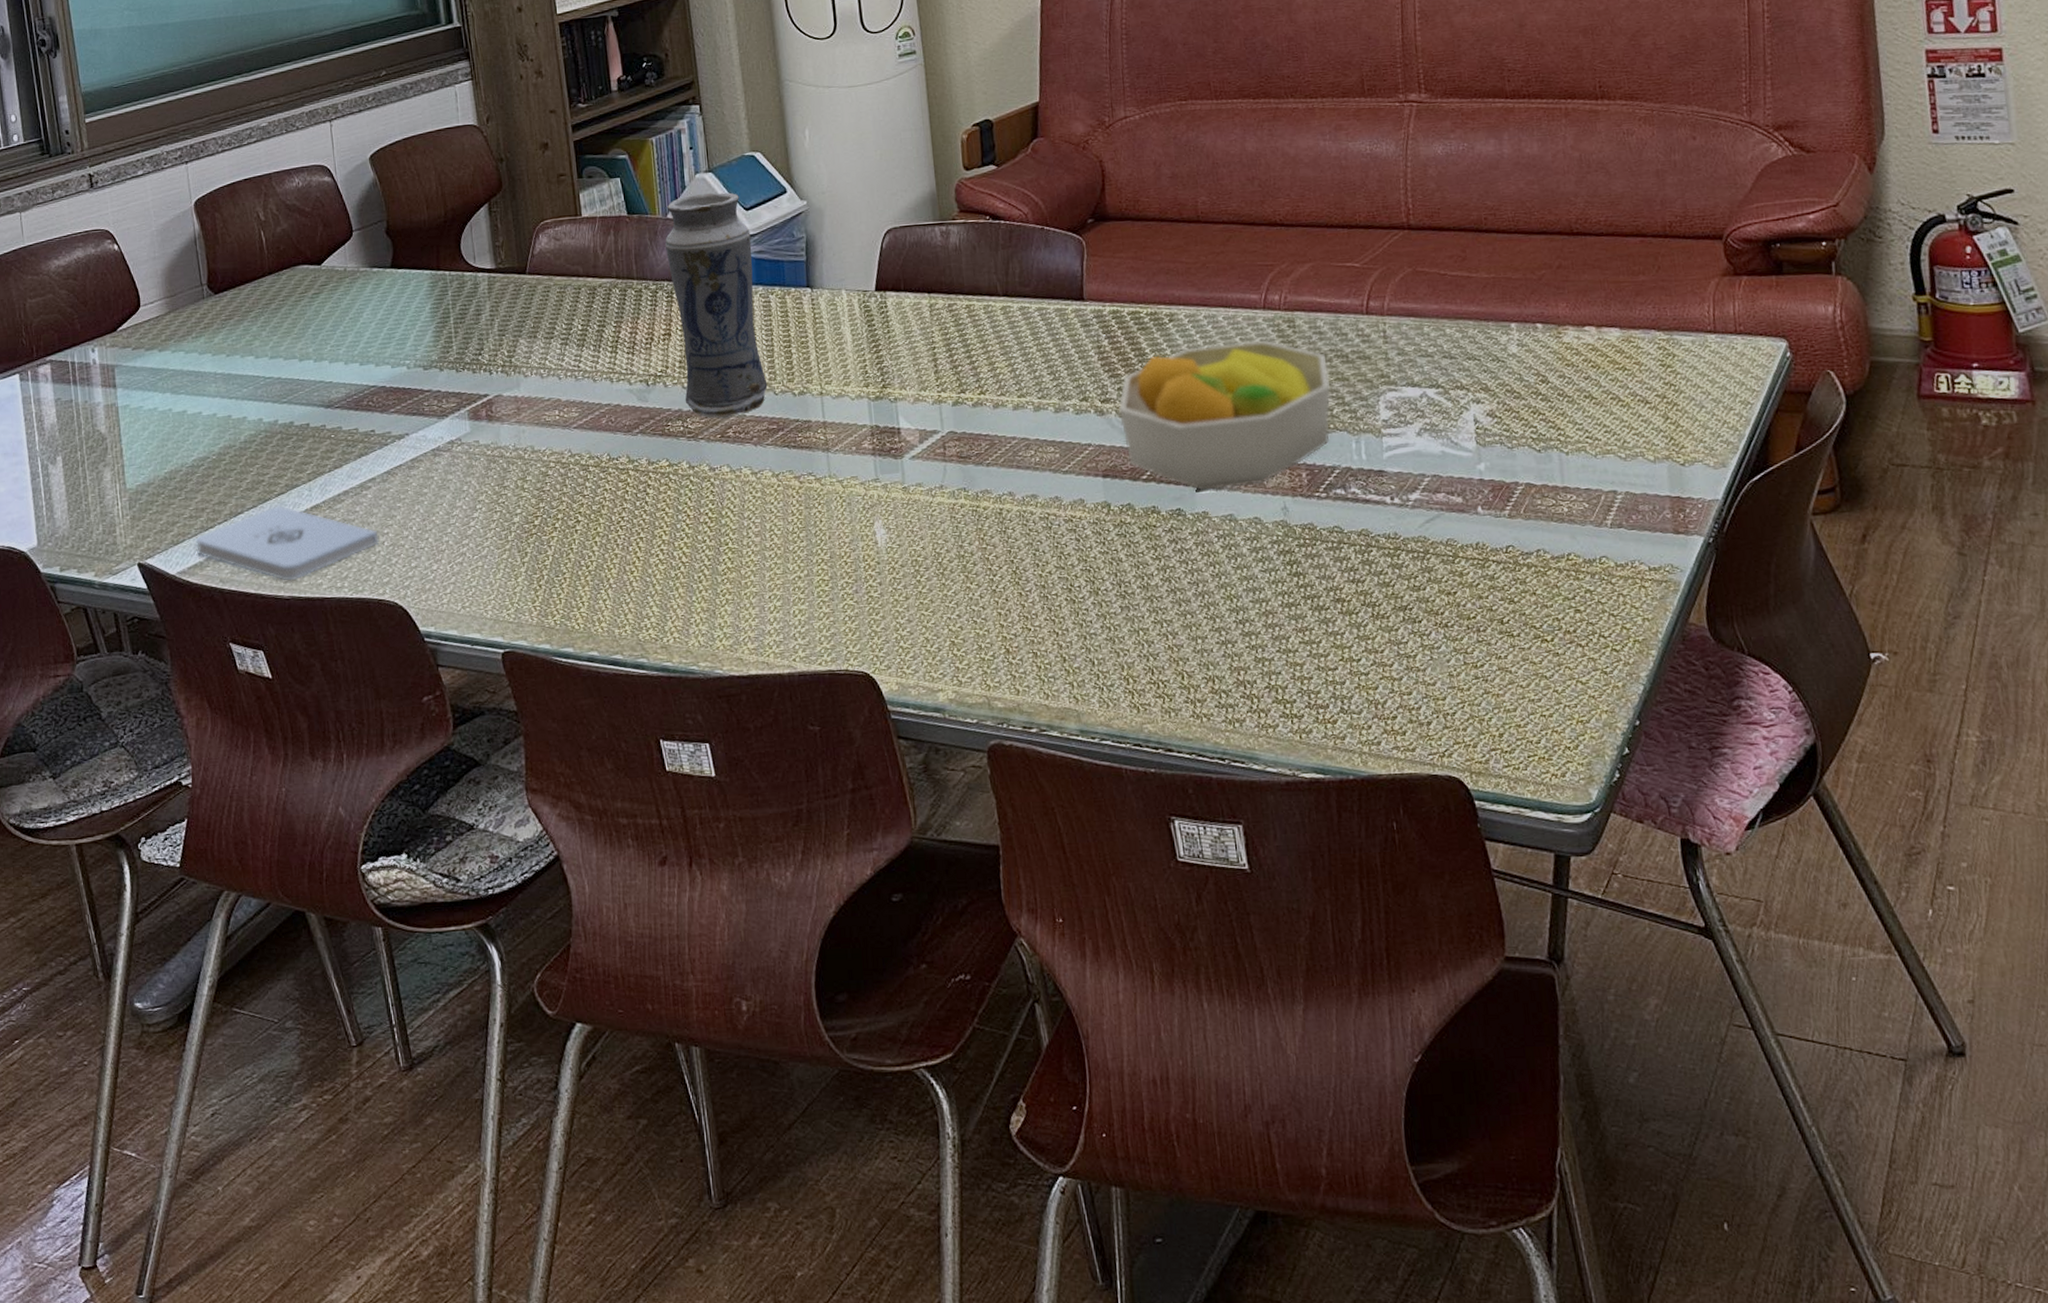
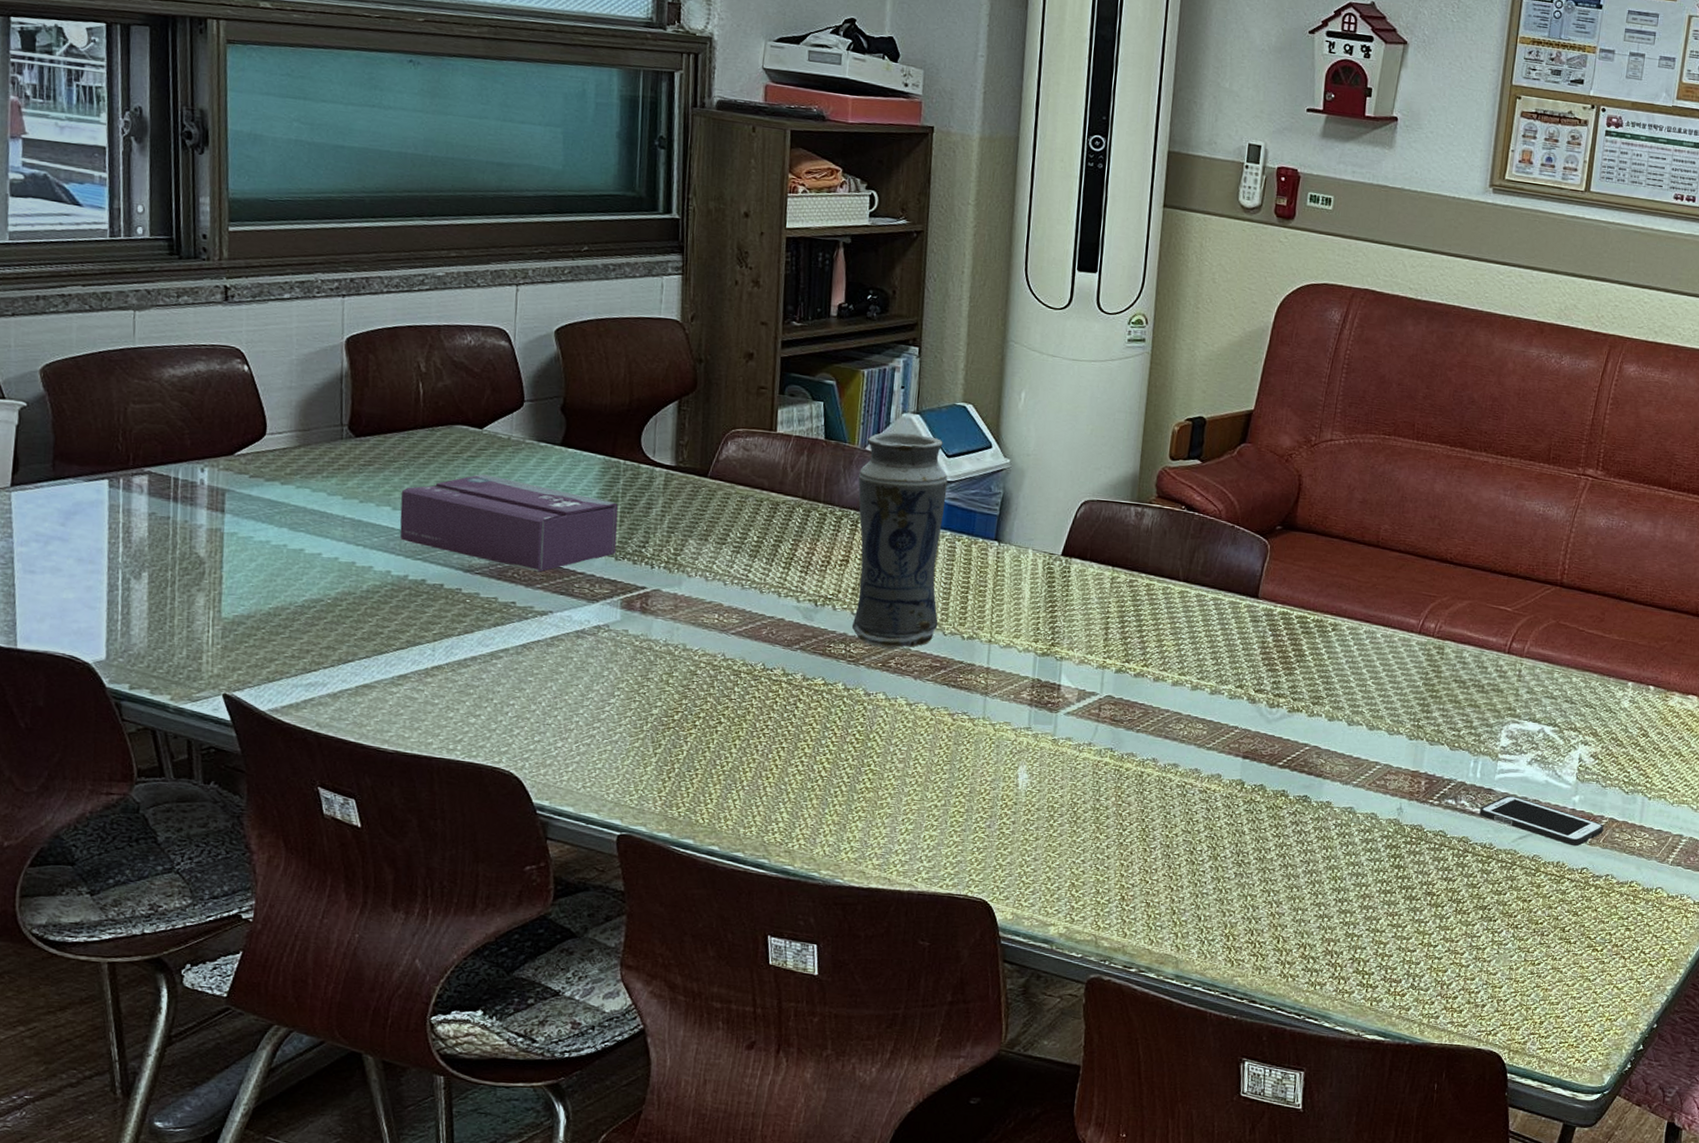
notepad: present [195,504,380,581] -> none [294,659,503,736]
tissue box: none [260,308,455,397] -> present [400,474,619,572]
fruit bowl: present [1118,340,1331,491] -> none [1268,656,1465,785]
cell phone: none [1374,474,1522,522] -> present [1479,795,1604,847]

